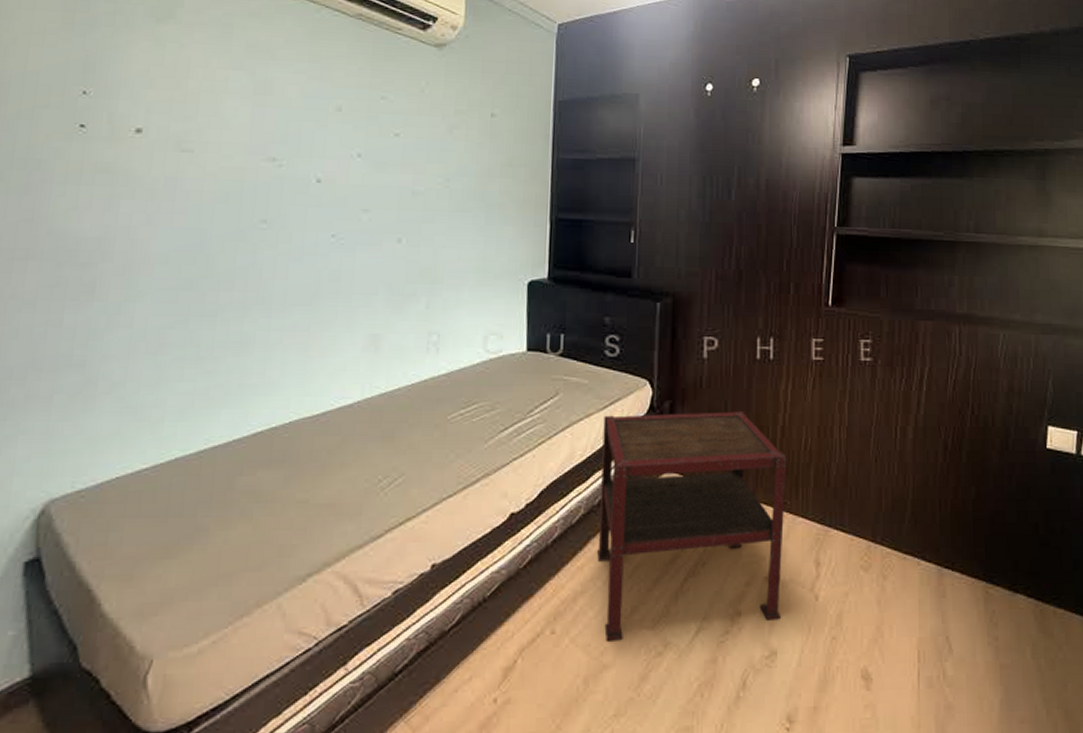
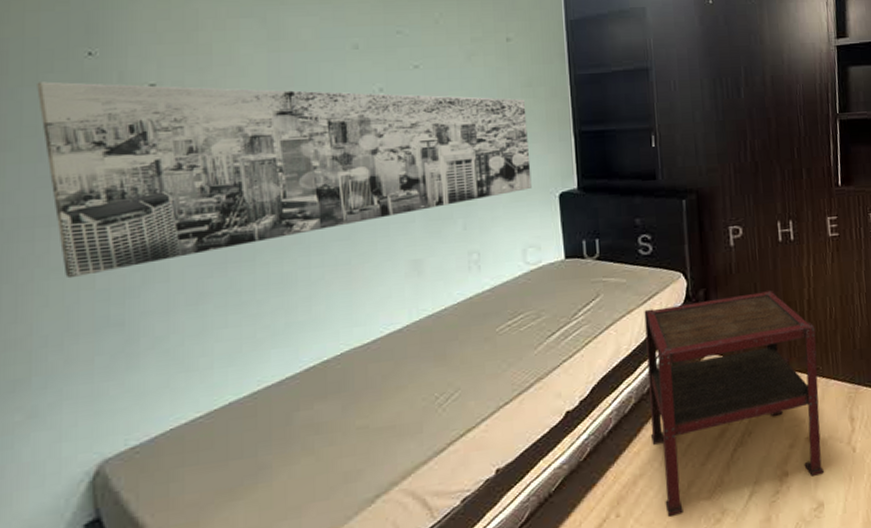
wall art: none [31,116,504,314] -> present [37,81,532,279]

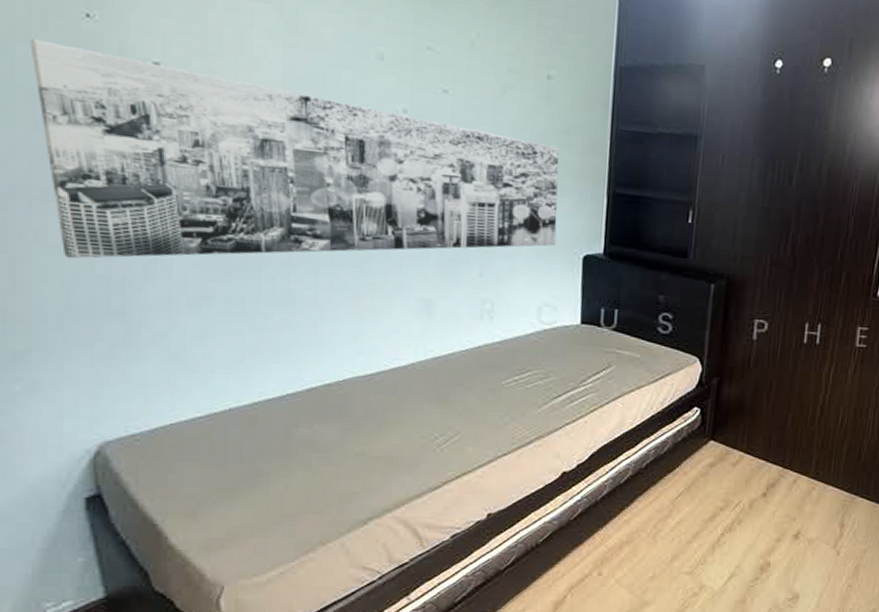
side table: present [644,289,824,517] -> none [642,388,824,583]

